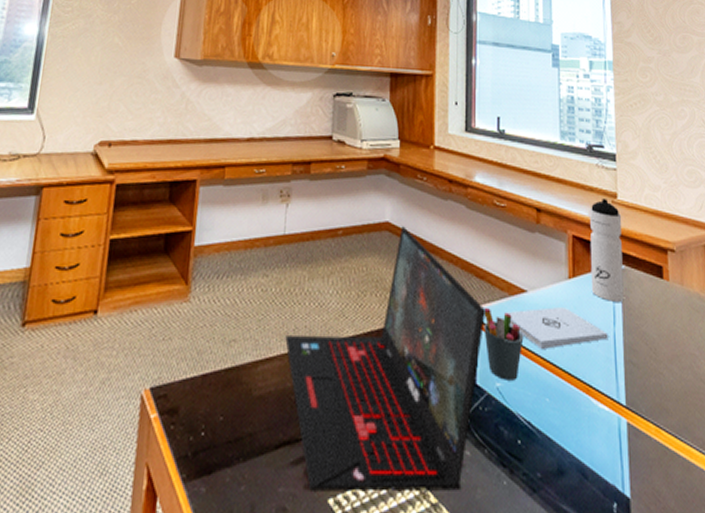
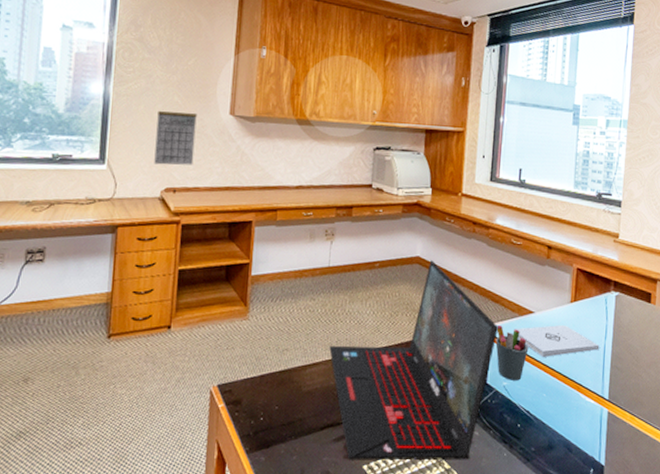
calendar: none [88,54,139,115] -> present [154,111,197,165]
water bottle: present [590,199,624,302] -> none [589,238,621,321]

